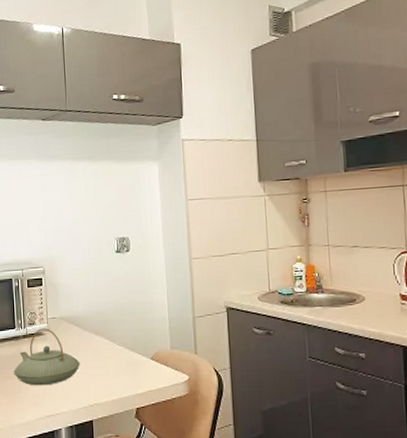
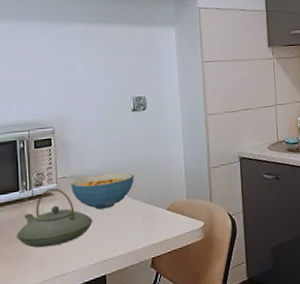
cereal bowl: none [60,316,119,353] -> present [71,172,134,210]

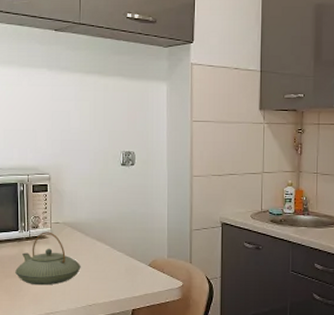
cereal bowl: present [71,172,134,210] -> none [63,224,120,257]

